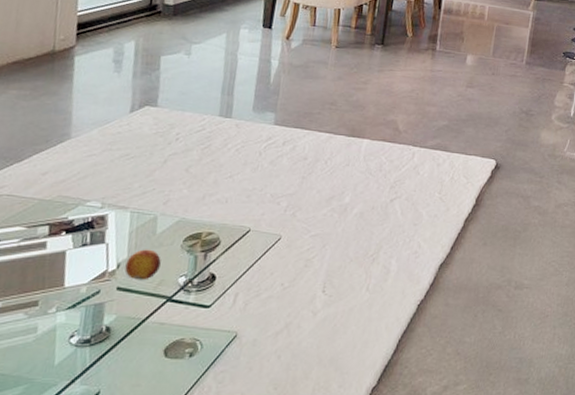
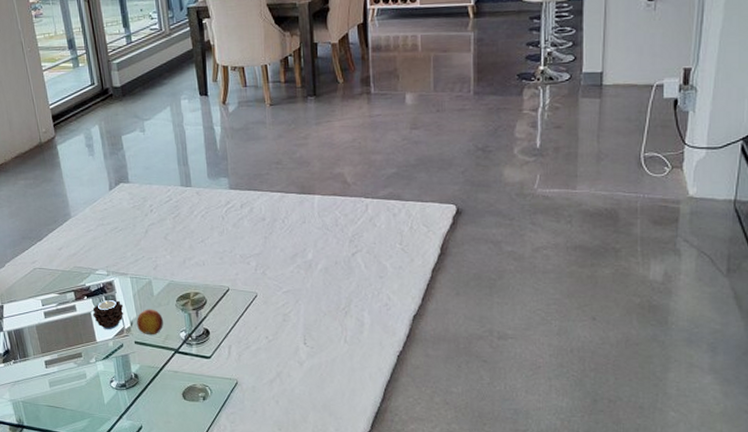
candle: none [67,236,114,272] -> present [92,299,124,329]

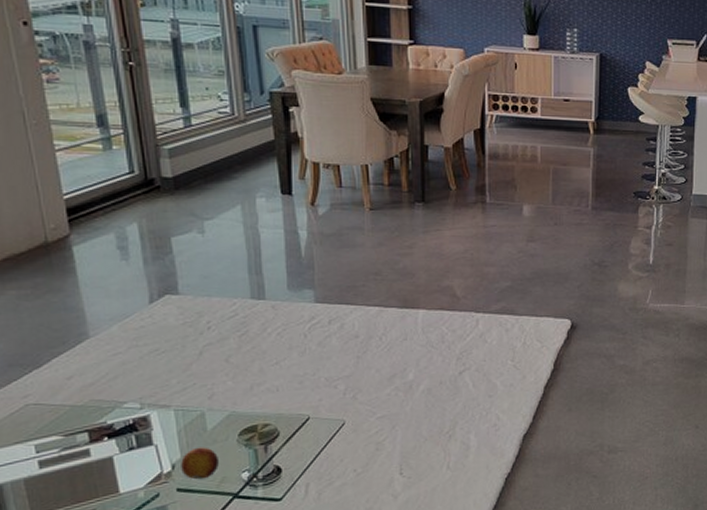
candle: present [92,299,124,329] -> none [115,438,163,477]

